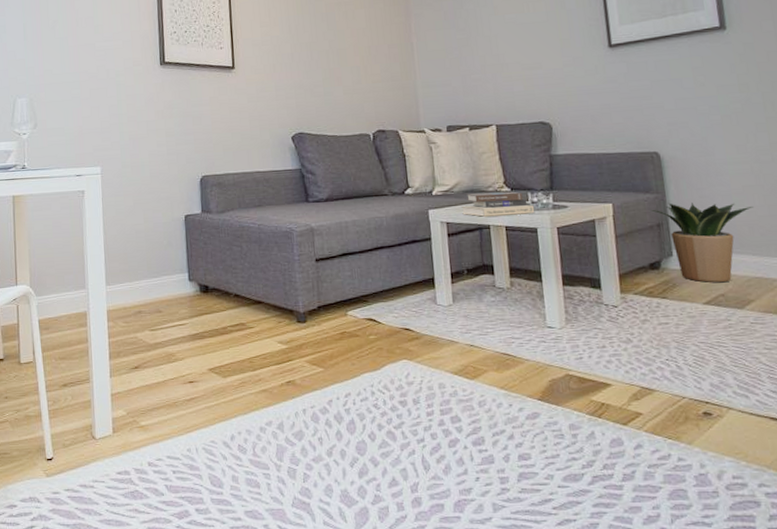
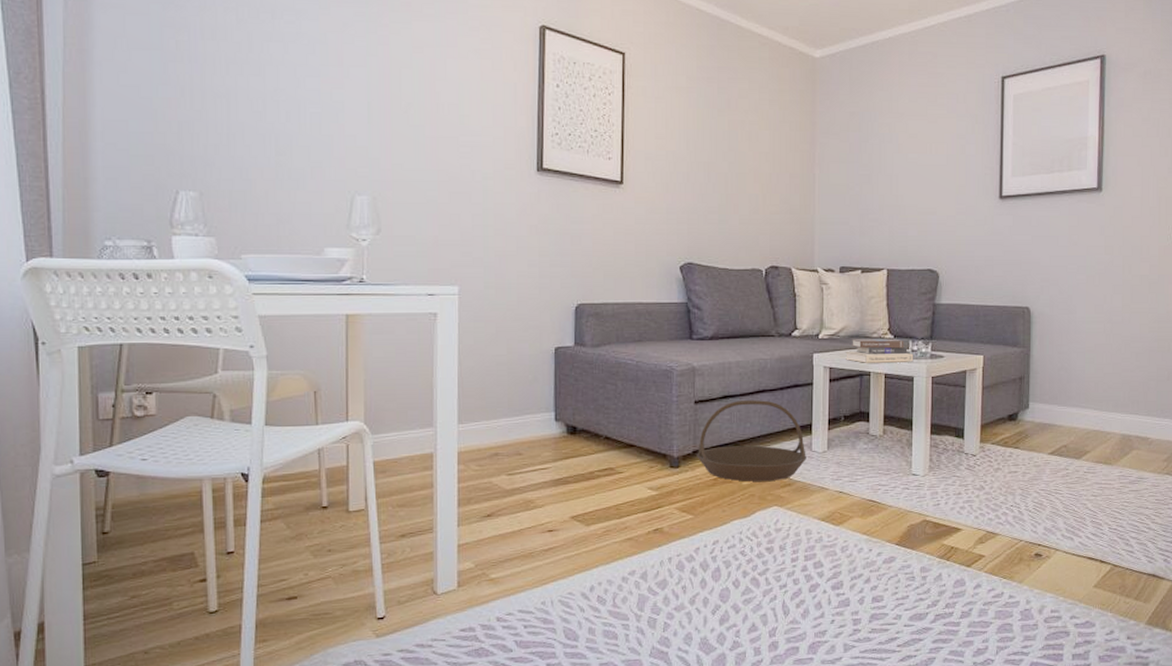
basket: none [322,256,432,335] -> present [697,400,806,482]
potted plant: present [650,203,754,283] -> none [1015,357,1101,435]

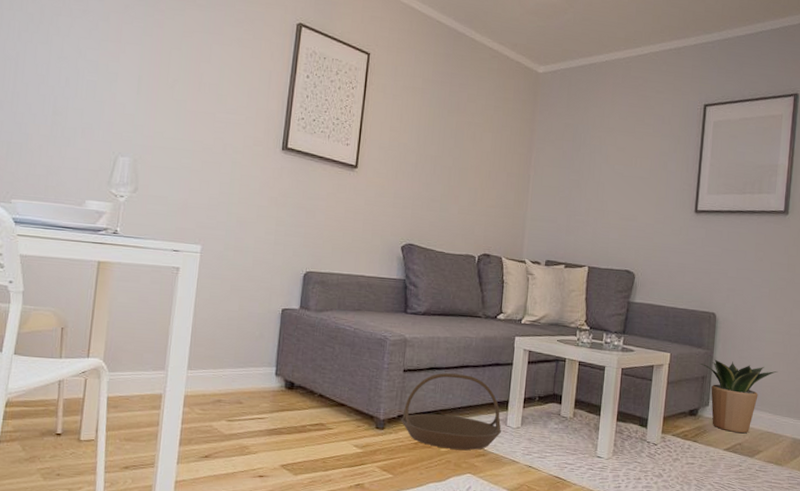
books: present [846,338,914,363] -> none [544,327,607,353]
potted plant: none [1015,357,1101,435] -> present [699,359,778,434]

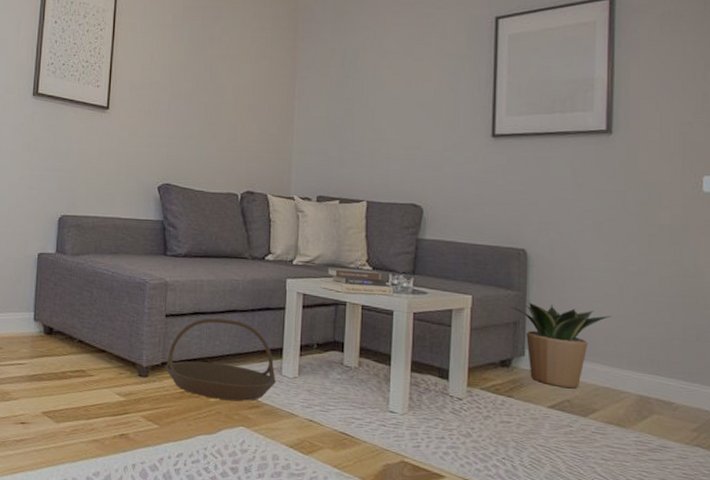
books: none [544,327,607,353] -> present [320,268,394,296]

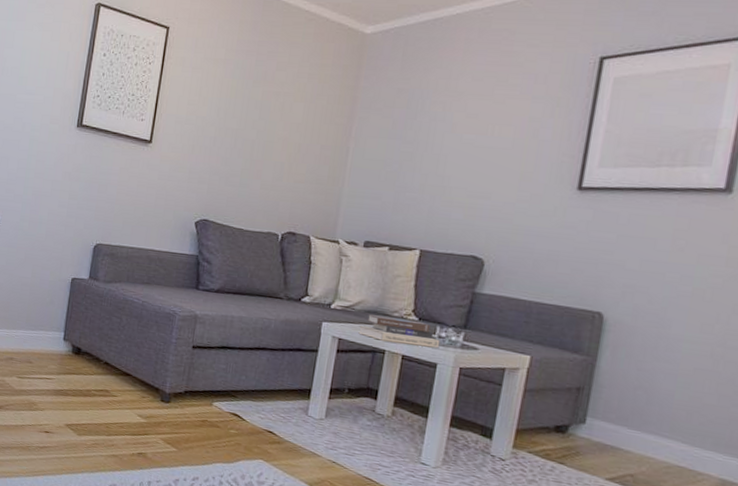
basket: present [165,318,276,401] -> none [187,353,301,436]
potted plant: present [509,302,612,389] -> none [573,368,700,464]

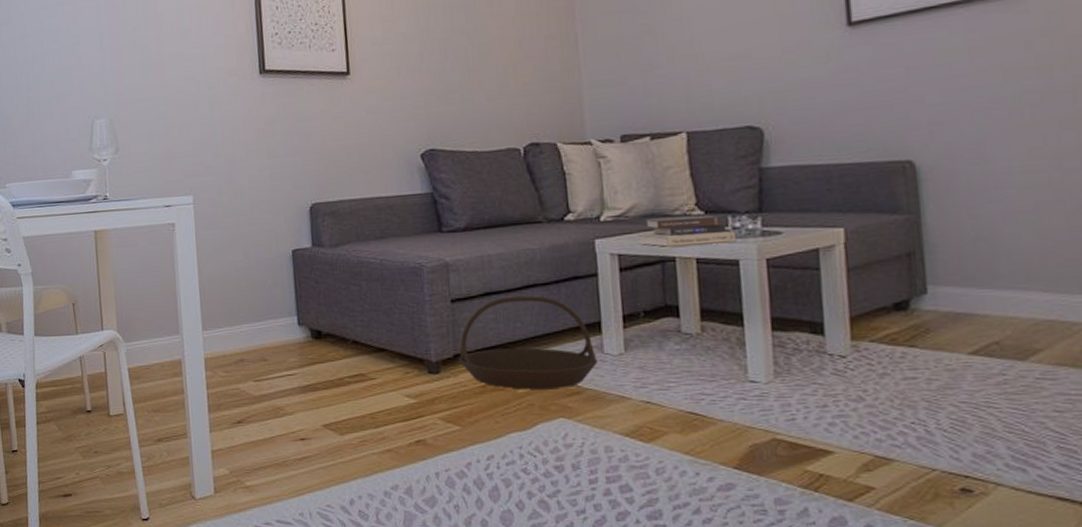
basket: none [187,353,301,436] -> present [458,296,598,389]

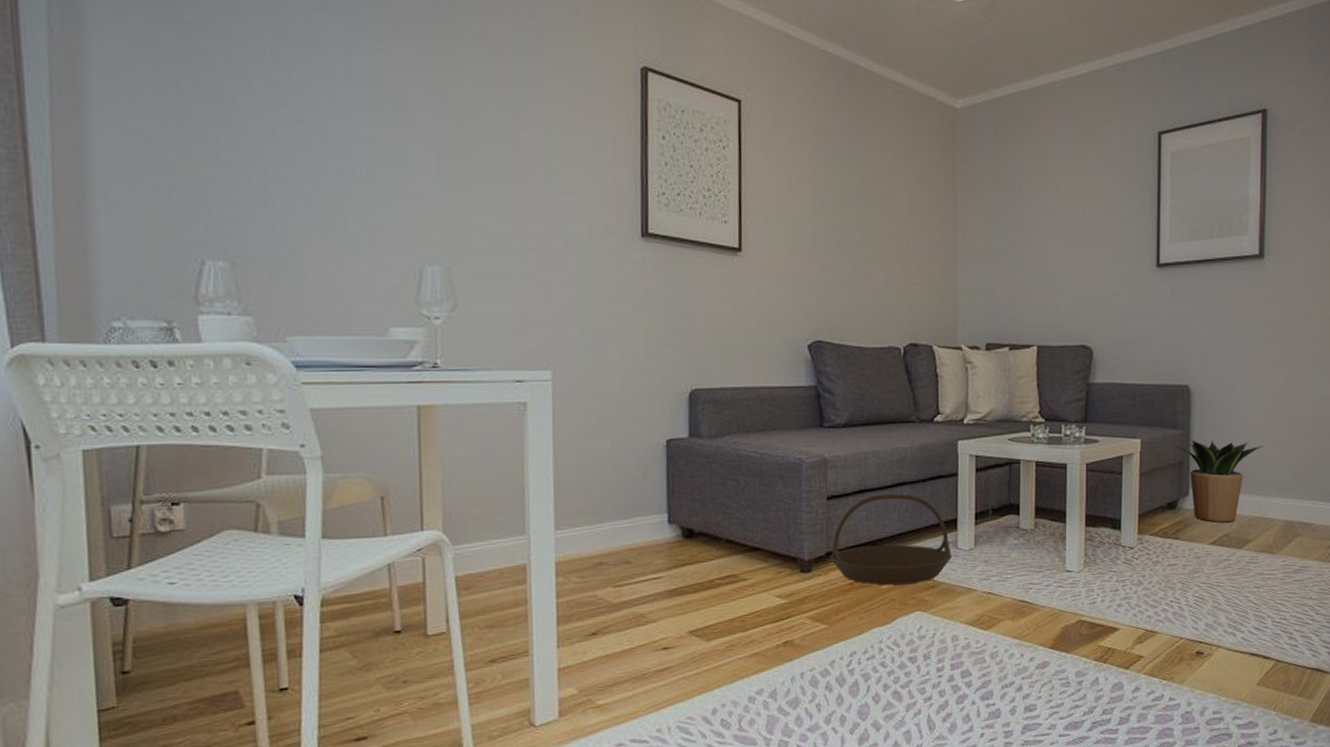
books: present [638,215,737,247] -> none [993,422,1067,450]
potted plant: none [898,224,1049,328] -> present [1174,440,1264,523]

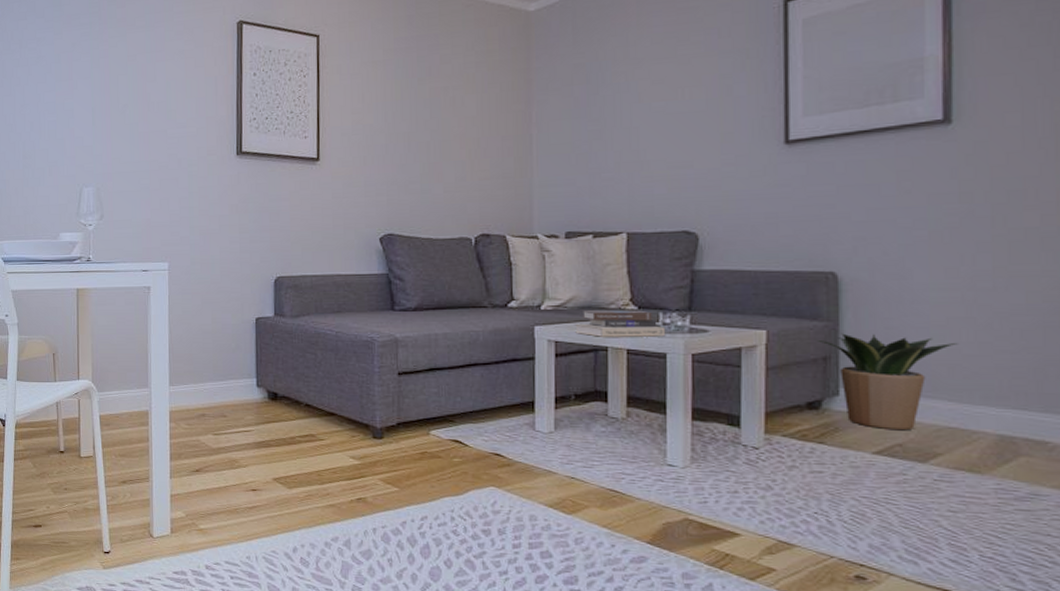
basket: present [830,493,952,585] -> none [401,374,529,459]
books: none [993,422,1067,450] -> present [575,310,666,337]

